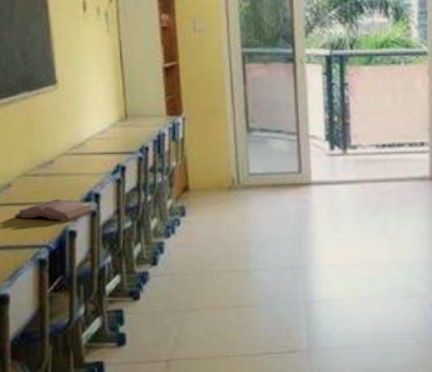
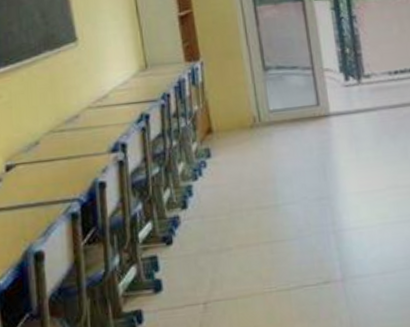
hardback book: present [14,199,94,221] -> none [44,151,122,174]

